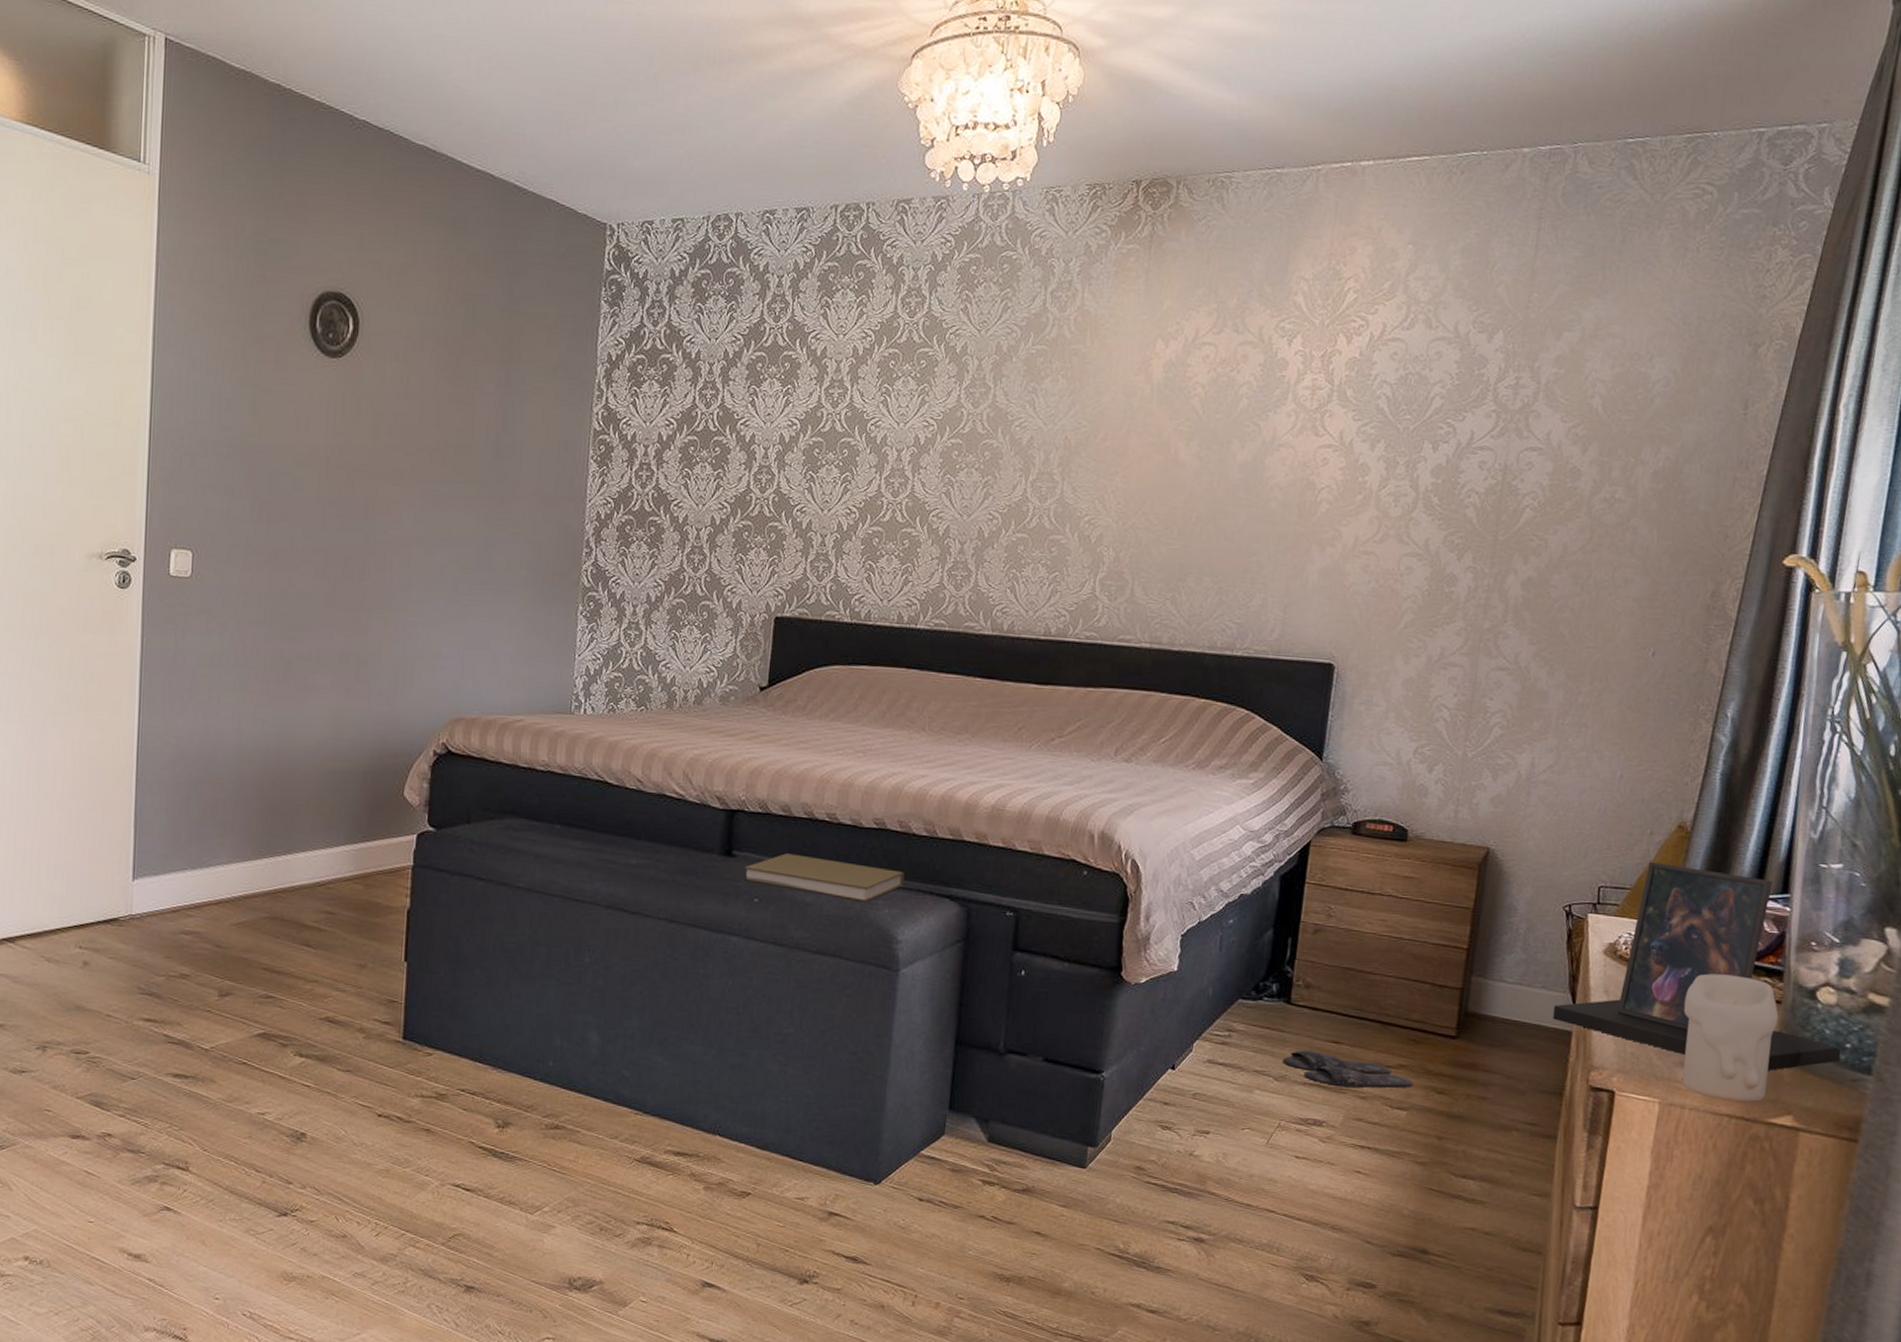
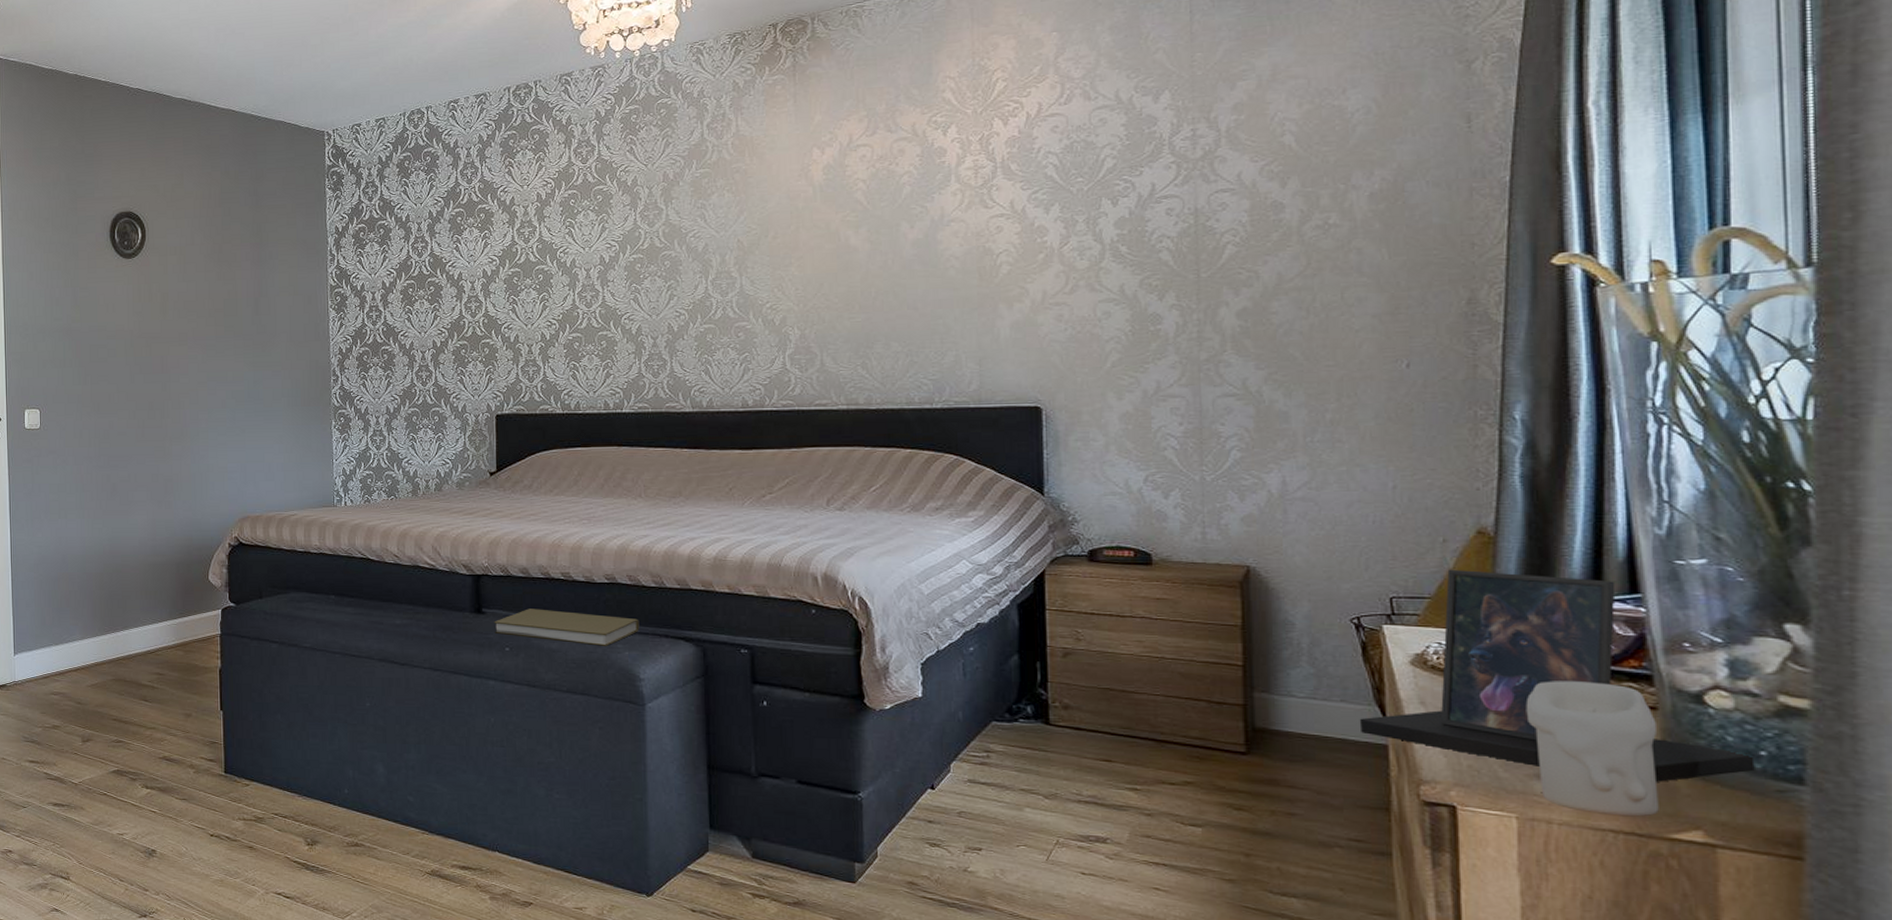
slippers: present [1282,1050,1413,1088] -> none [1050,768,1204,805]

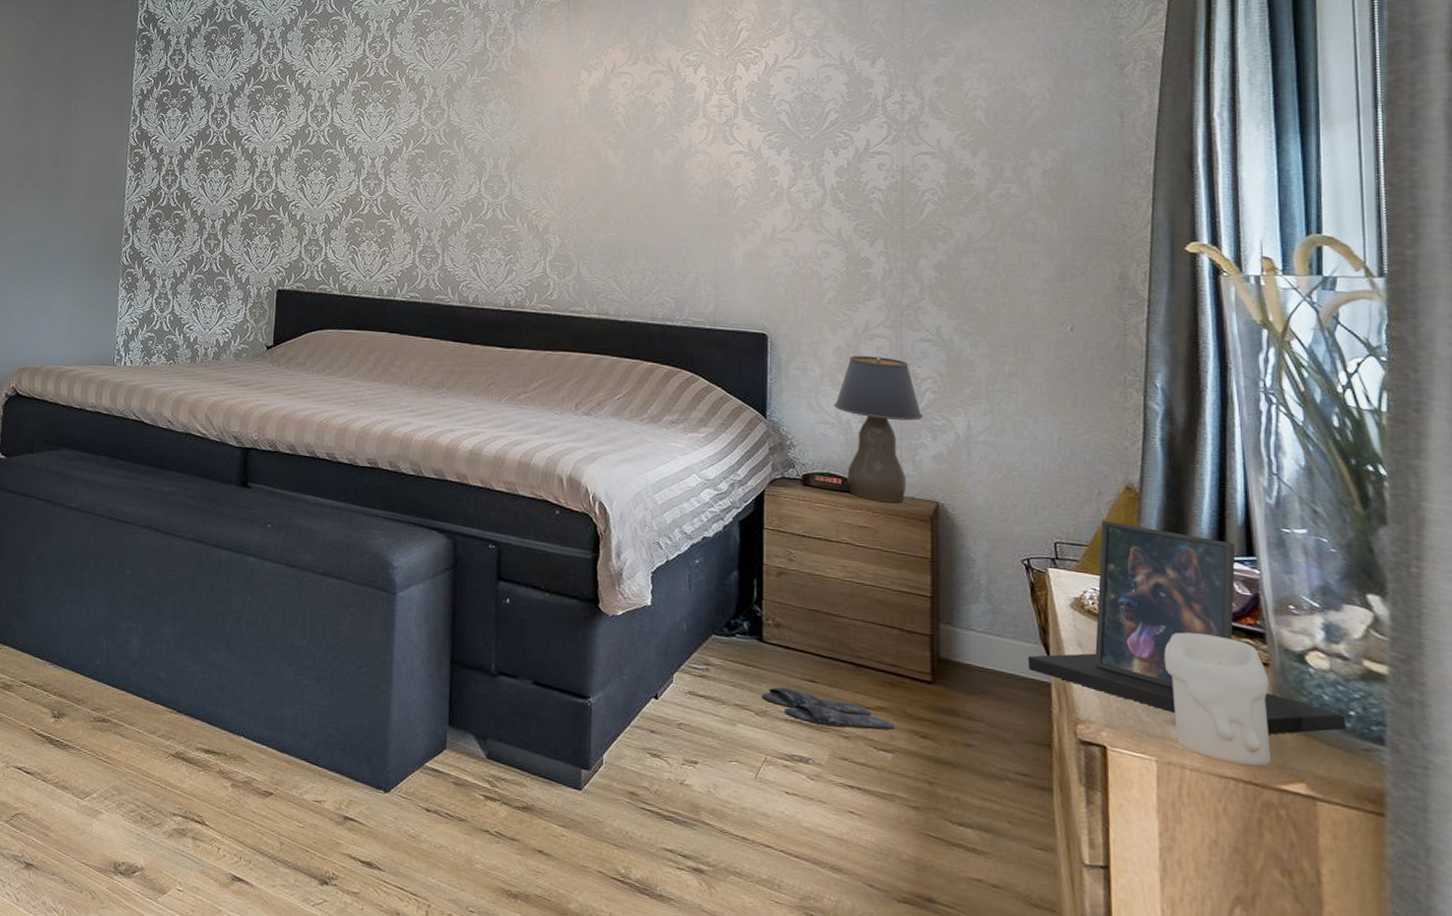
book: present [494,609,640,647] -> none [258,486,397,532]
slippers: none [1050,768,1204,805] -> present [761,687,894,730]
table lamp: none [1122,417,1229,572] -> present [834,355,924,504]

